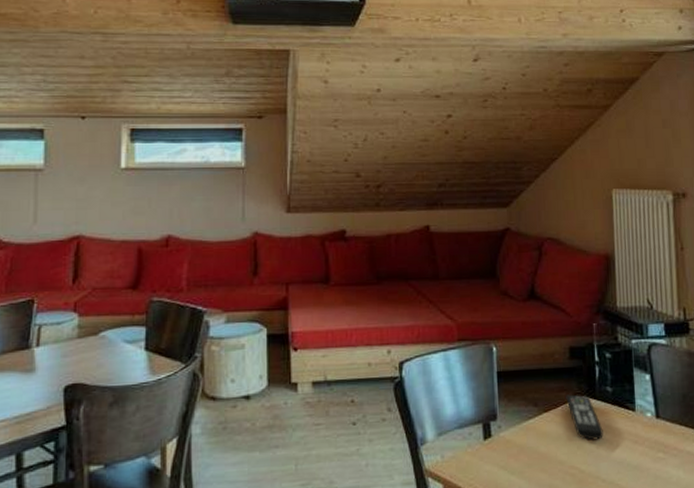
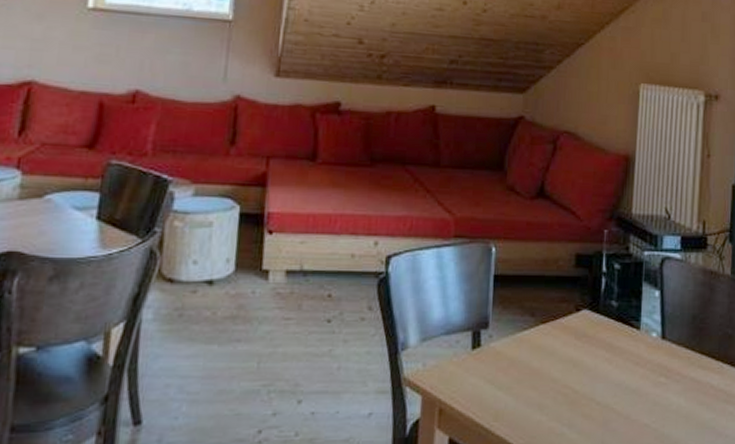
remote control: present [566,394,603,440] -> none [566,306,603,358]

